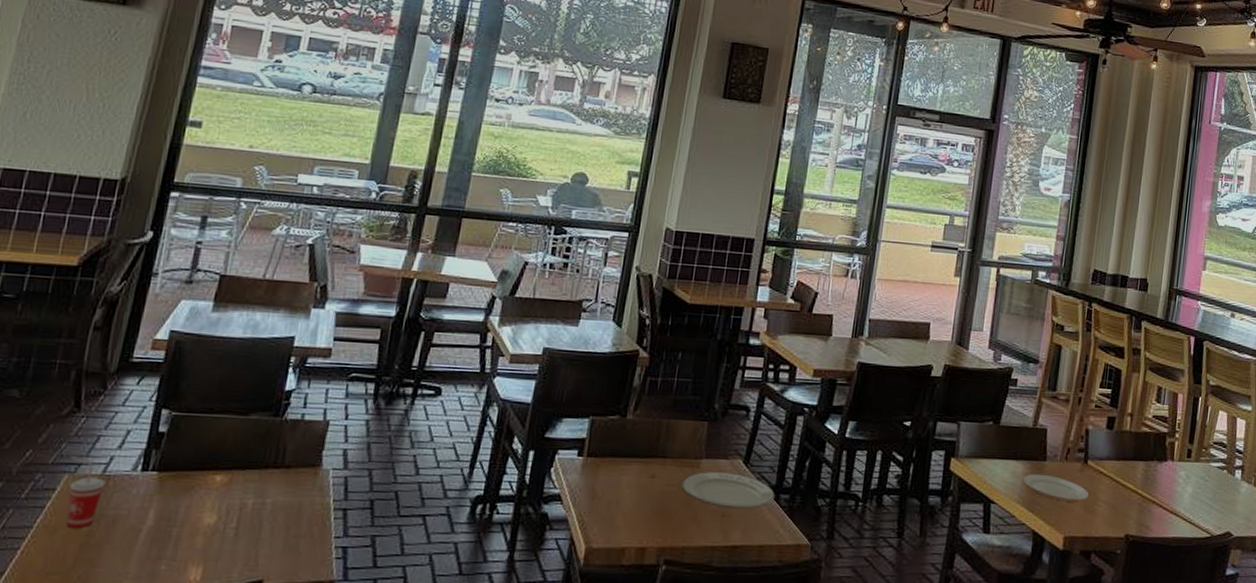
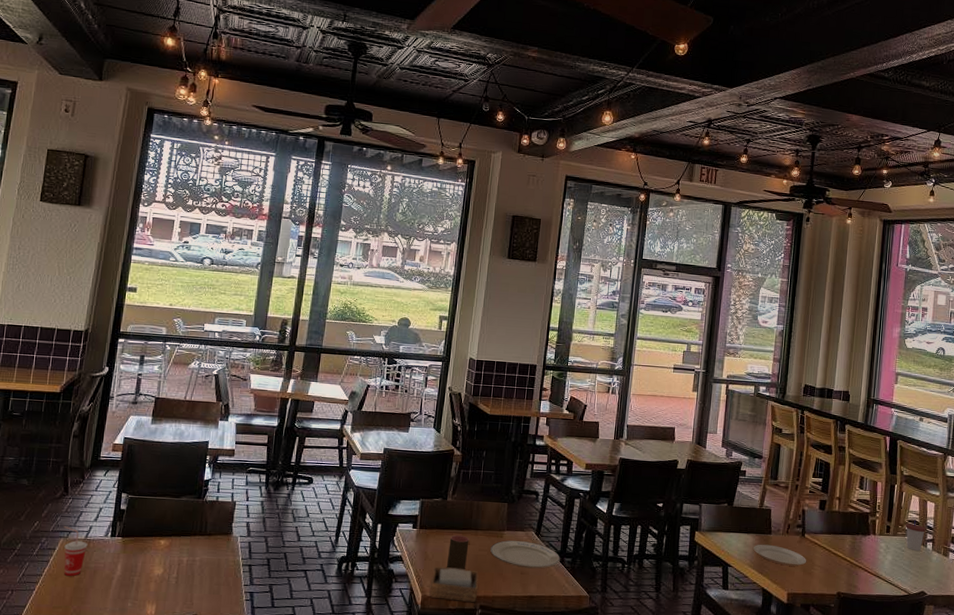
napkin holder: none [596,508,665,557] -> present [429,567,479,603]
cup: none [621,464,654,513] -> present [446,534,469,570]
cup: none [1210,441,1235,482] -> present [906,520,926,552]

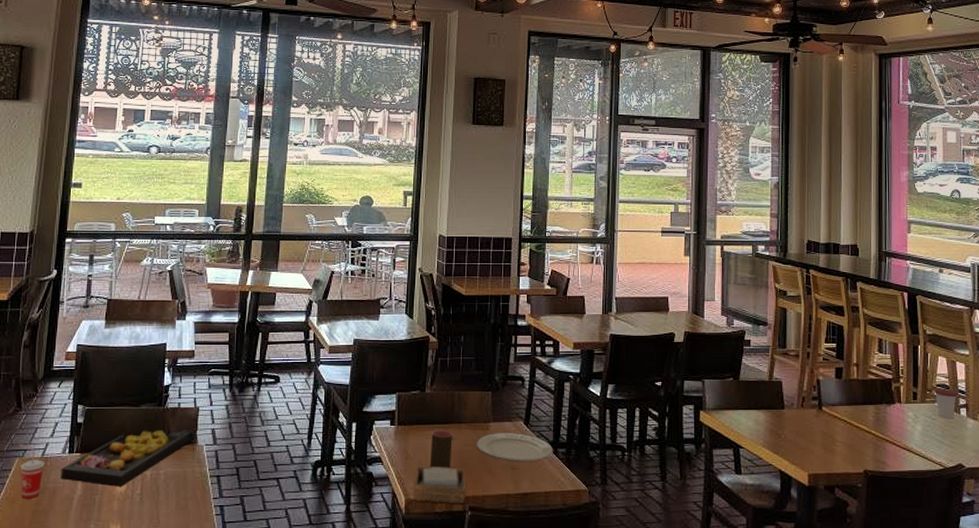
food tray: none [102,520,229,570] -> present [60,430,193,487]
plate: present [753,544,807,566] -> none [766,421,827,444]

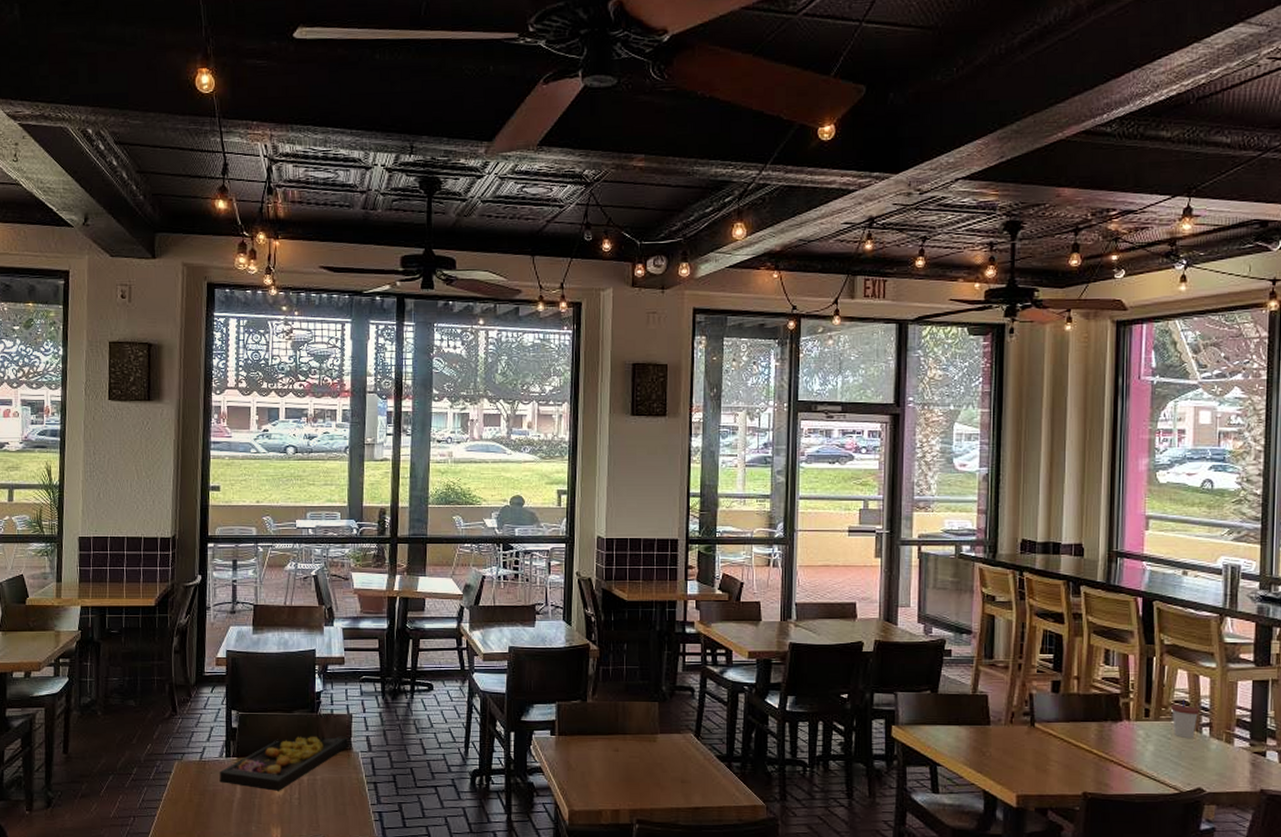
beverage cup: present [18,445,45,498] -> none [177,748,204,800]
napkin holder: present [413,466,465,504] -> none [577,777,632,817]
cup: present [429,429,453,469] -> none [593,740,617,781]
plate: present [475,432,553,462] -> none [642,744,727,776]

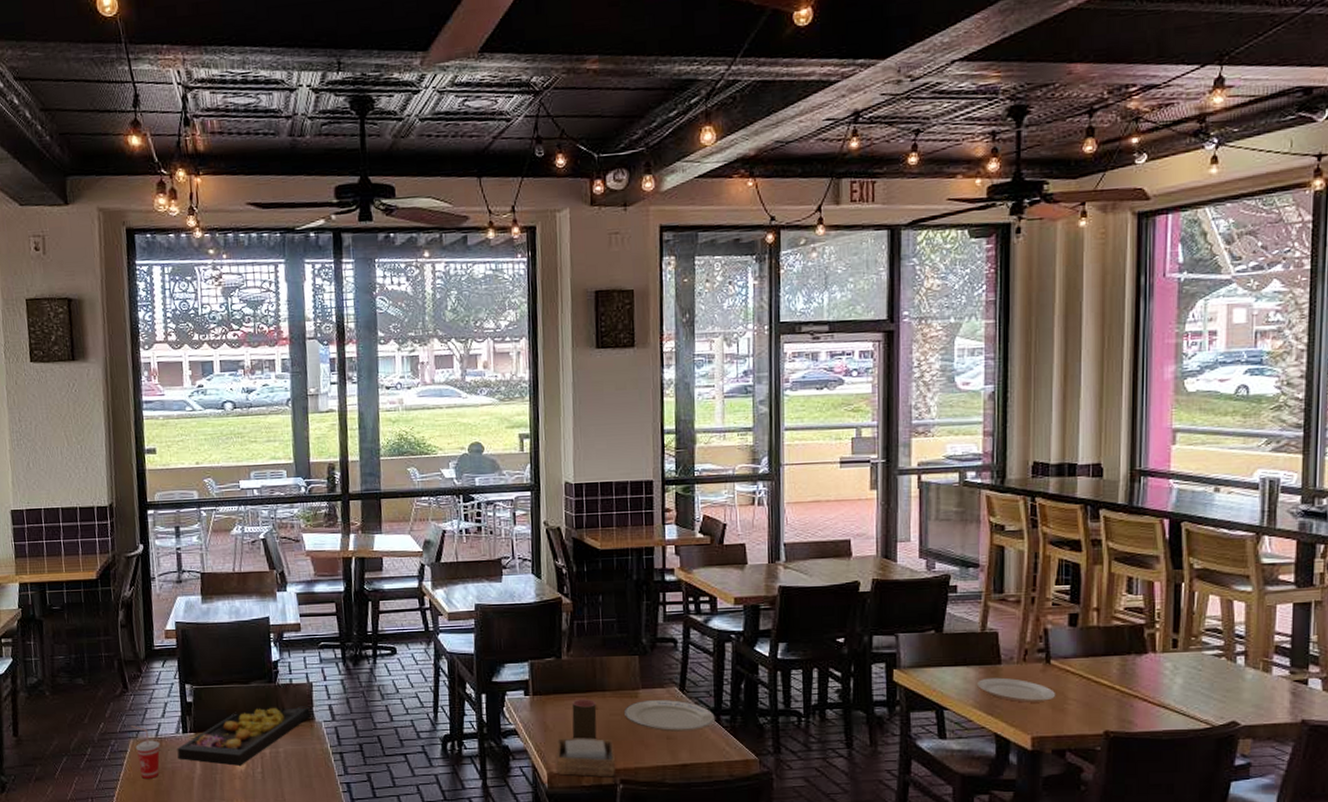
beverage cup: none [177,748,204,800] -> present [131,726,160,779]
napkin holder: none [577,777,632,817] -> present [556,738,615,777]
cup: none [593,740,617,781] -> present [572,698,597,740]
plate: none [642,744,727,776] -> present [623,699,715,732]
plate: none [968,737,1040,763] -> present [977,677,1056,703]
cup: present [1171,699,1200,739] -> none [1202,627,1234,670]

